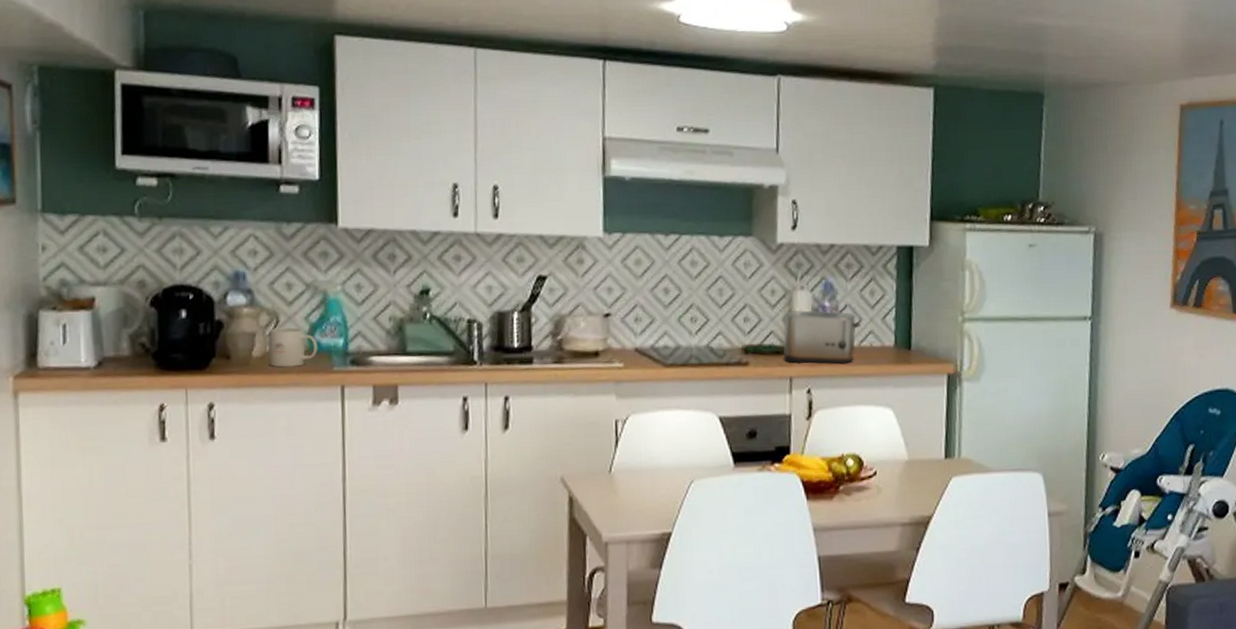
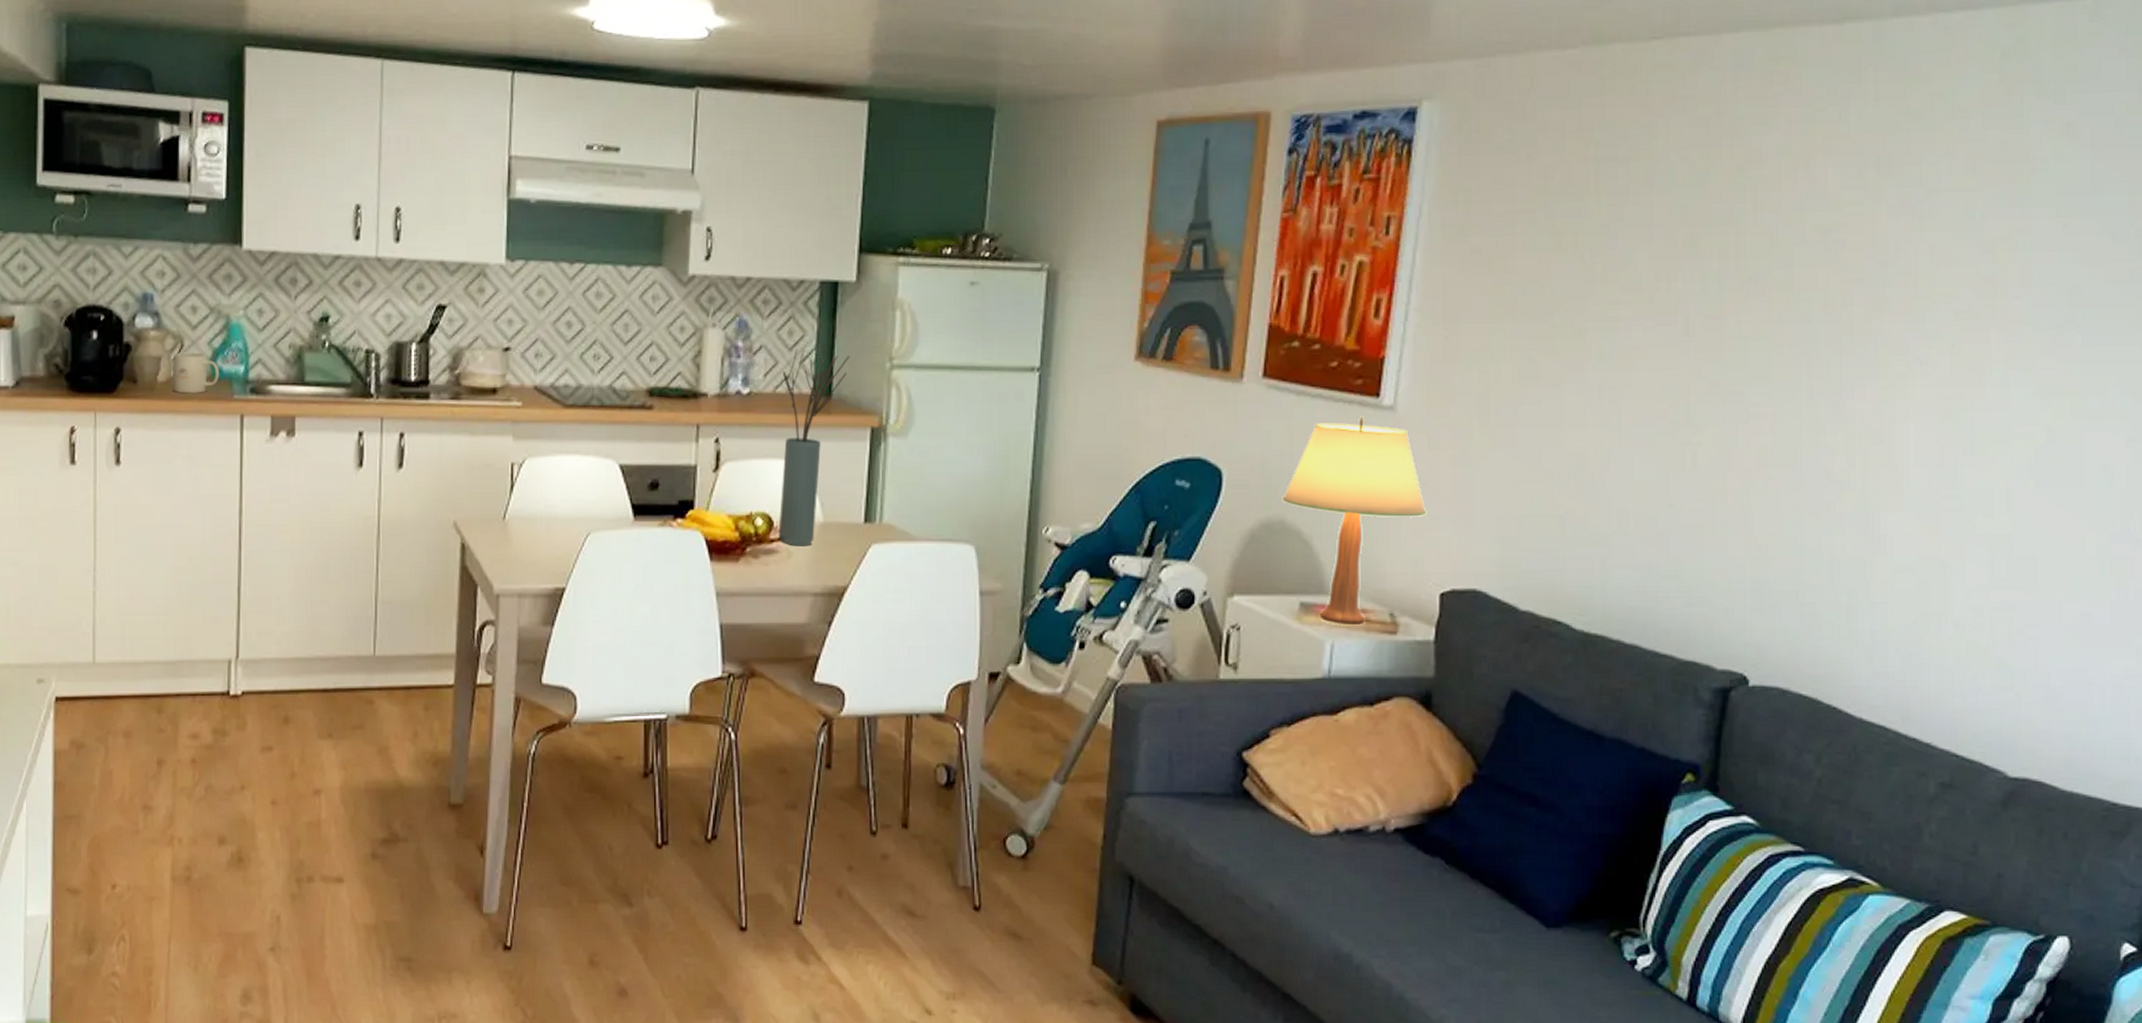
toaster: present [782,310,861,365] -> none [690,350,777,412]
vase: none [867,301,926,483] -> present [778,343,850,547]

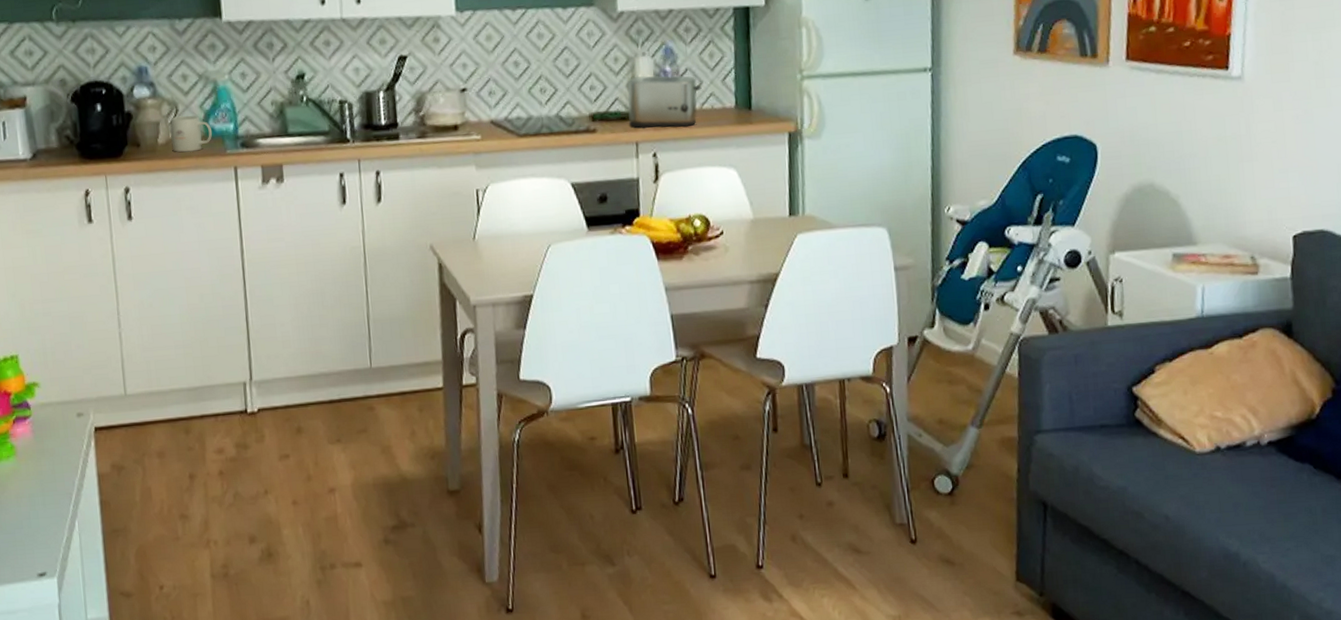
toaster: none [690,350,777,412] -> present [627,75,702,128]
vase: present [778,343,850,547] -> none [708,62,765,242]
table lamp: present [1283,417,1426,626] -> none [1151,88,1276,270]

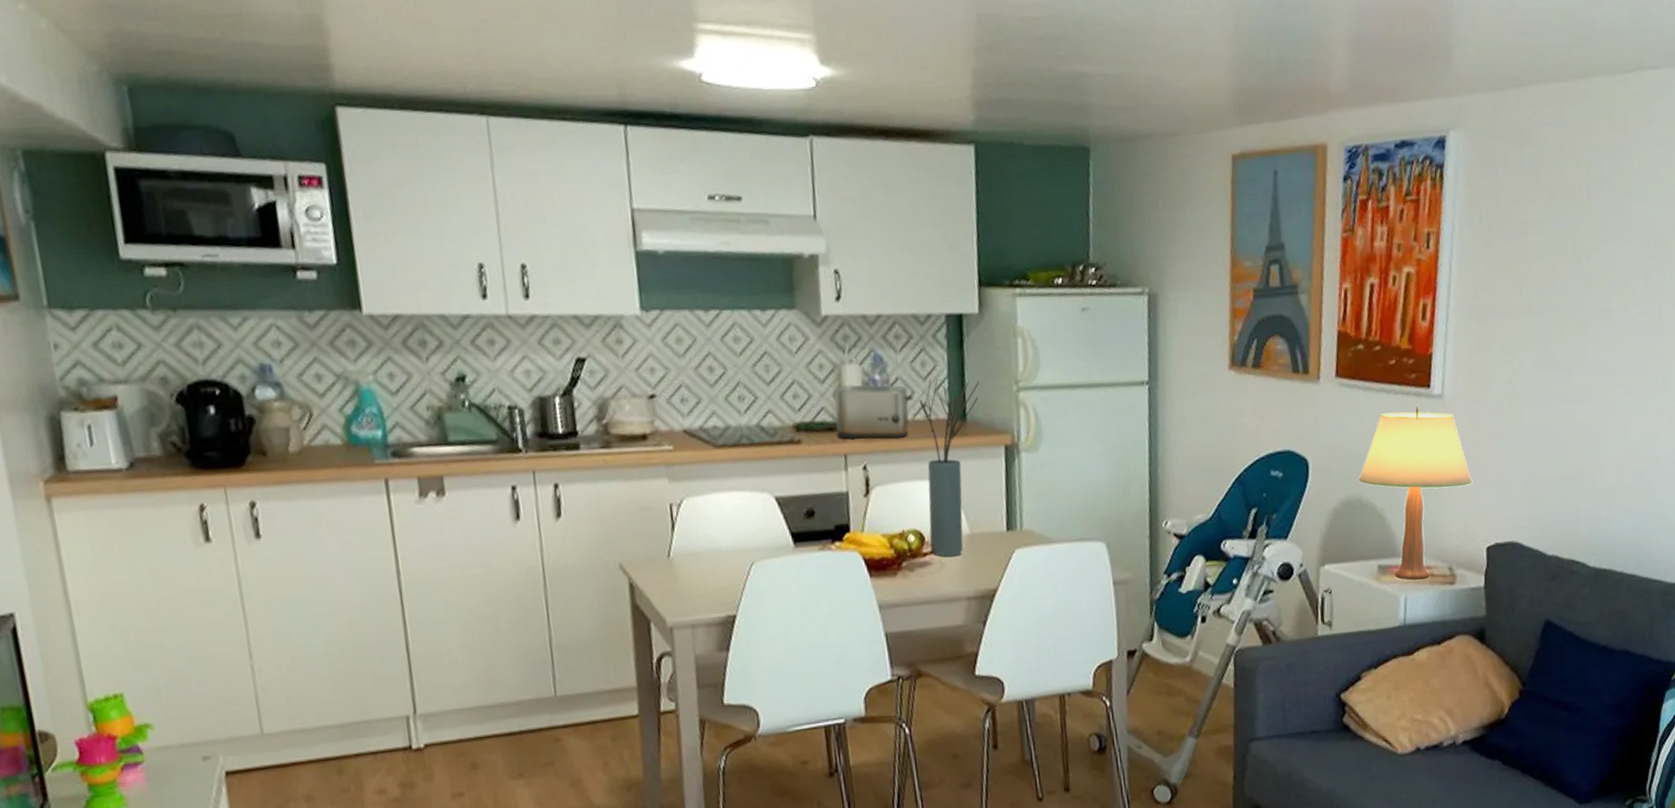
mug: present [170,115,213,153] -> none [302,420,357,463]
vase: none [708,62,765,242] -> present [920,371,980,558]
table lamp: none [1151,88,1276,270] -> present [1359,406,1472,581]

